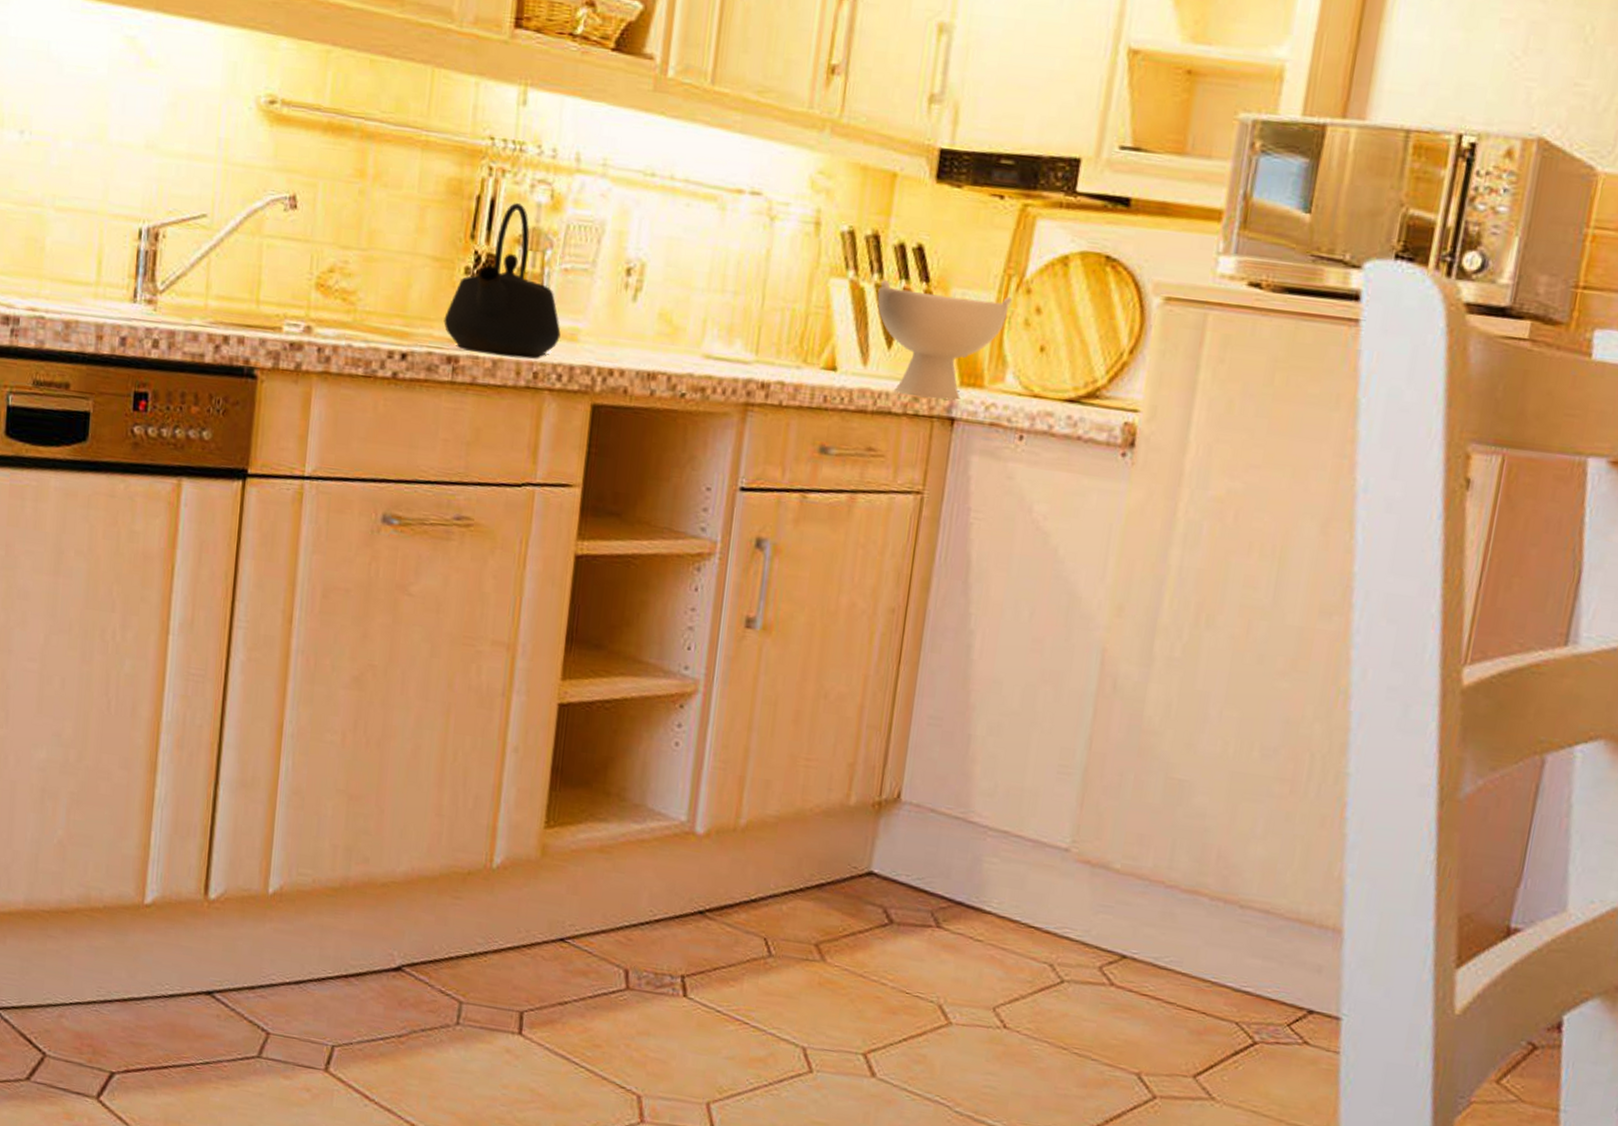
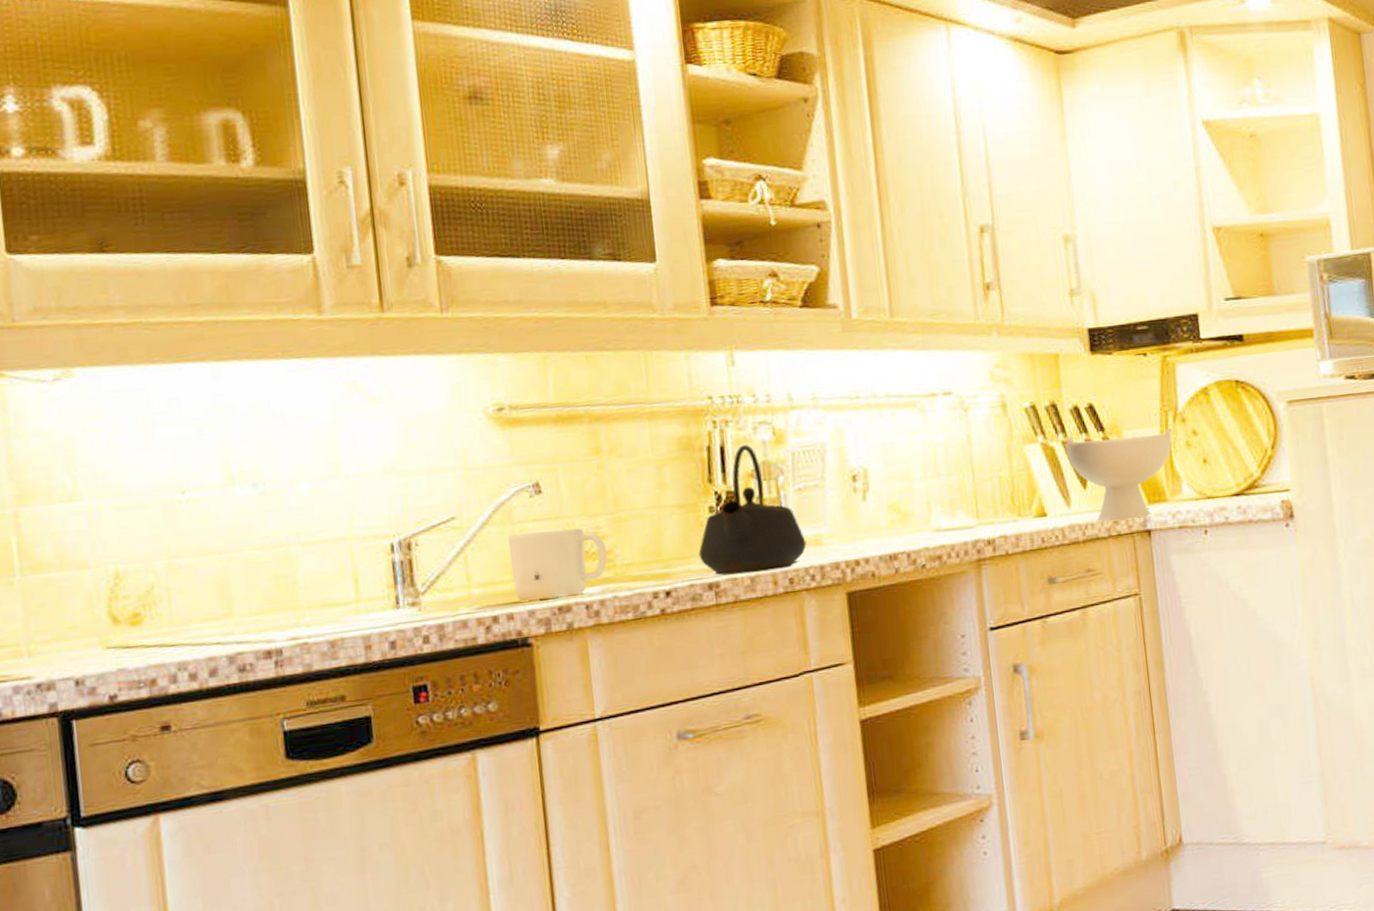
mug: none [250,248,351,334] -> present [507,528,608,601]

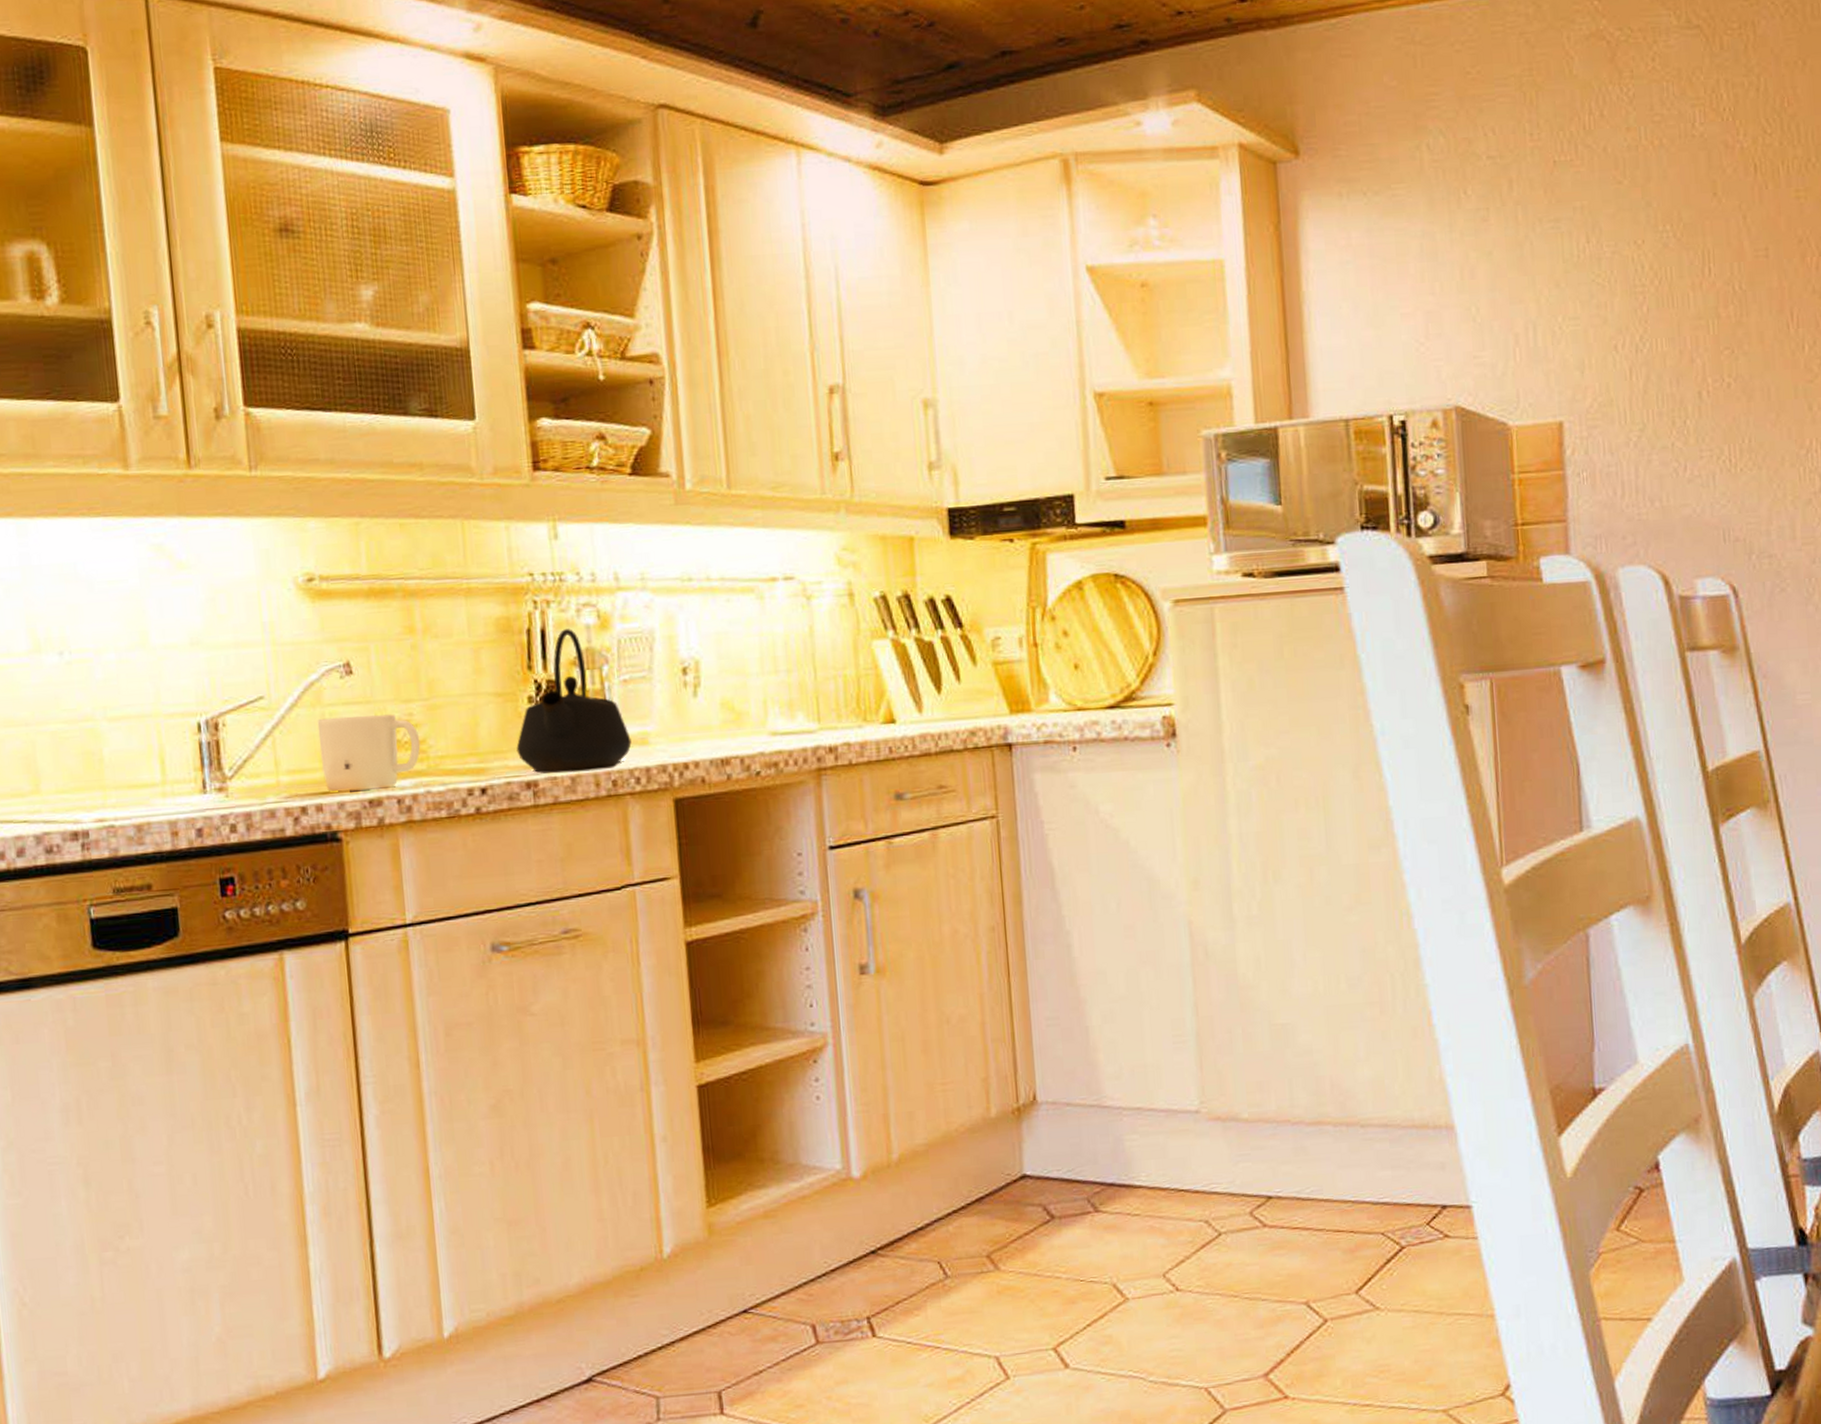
bowl: present [1065,427,1172,522] -> none [918,626,1040,732]

